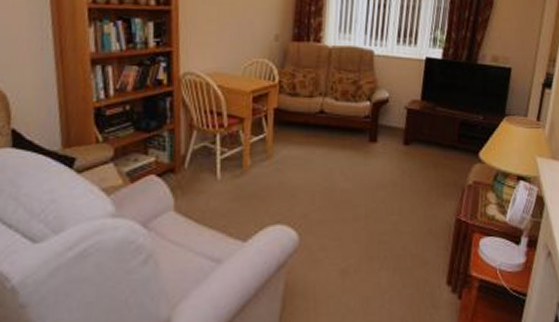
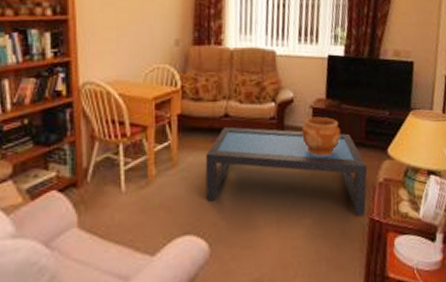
coffee table: none [297,122,458,216] -> present [205,126,368,216]
ceramic pot: none [395,117,434,156] -> present [301,116,341,156]

